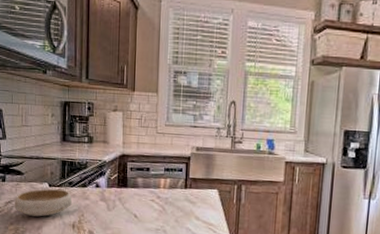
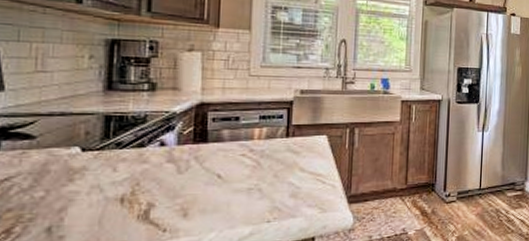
bowl: present [15,189,72,217] -> none [16,154,120,195]

